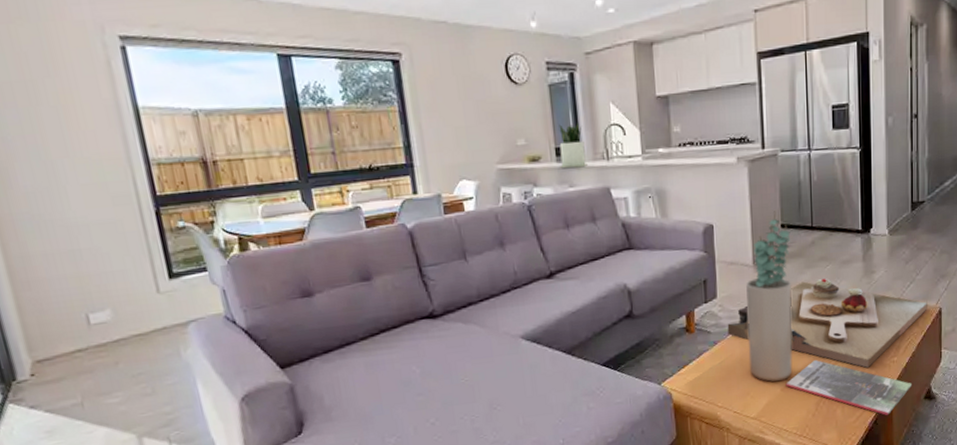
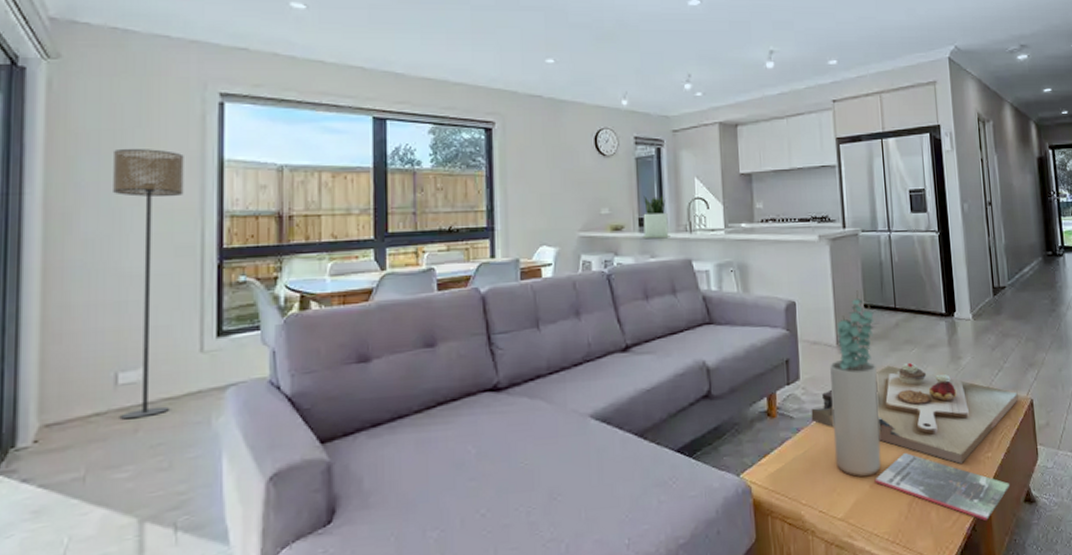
floor lamp: none [30,99,141,355] -> present [113,149,184,420]

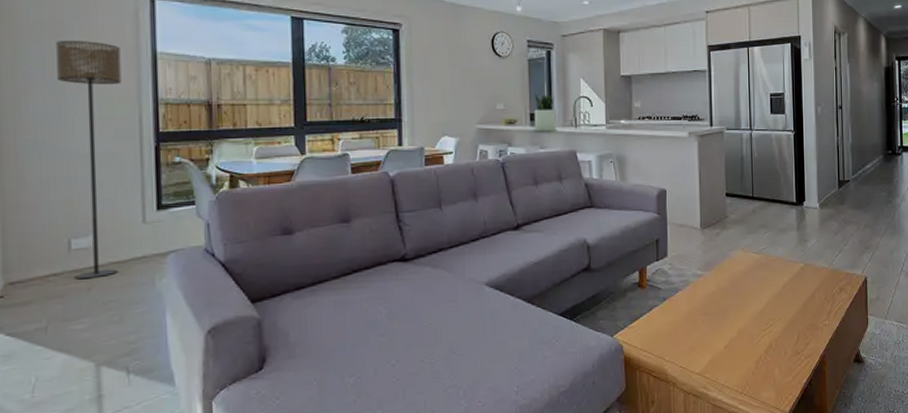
decorative tray: present [811,362,1018,465] -> none [676,243,854,330]
vase: present [830,290,882,476] -> none [694,181,735,339]
magazine: present [874,452,1009,522] -> none [728,319,842,377]

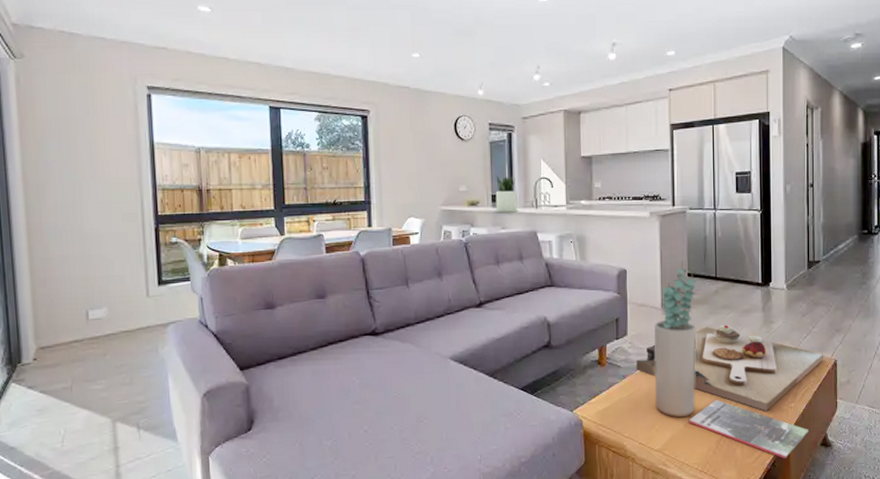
floor lamp: present [56,41,122,280] -> none [70,134,127,346]
decorative tray: none [676,243,854,330] -> present [636,324,823,412]
vase: none [694,181,735,339] -> present [654,261,696,417]
magazine: none [728,319,842,377] -> present [688,399,808,459]

